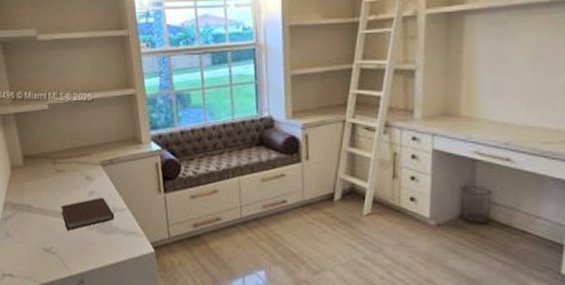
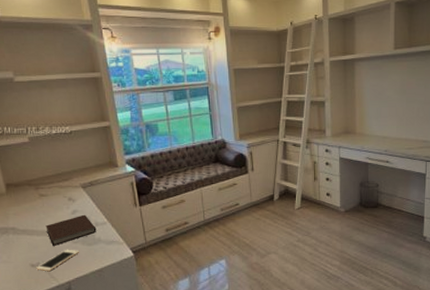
cell phone: none [49,235,94,259] -> present [36,249,79,272]

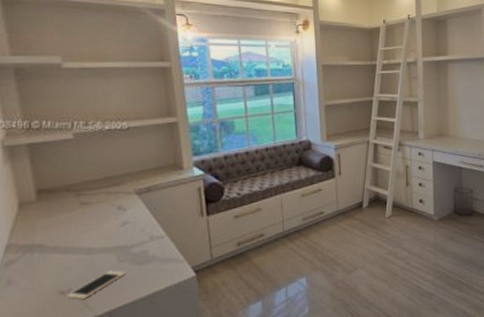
notebook: present [45,214,97,246] -> none [84,226,151,267]

